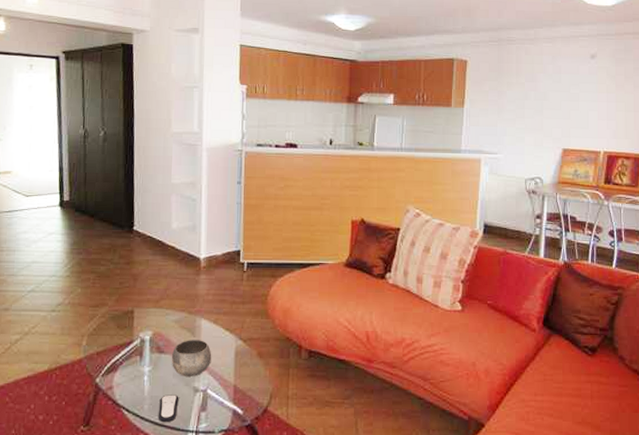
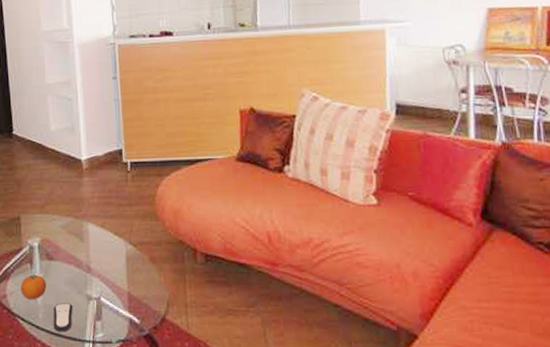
fruit: none [128,367,155,392] -> present [20,275,47,300]
bowl: present [171,340,212,376] -> none [61,245,103,284]

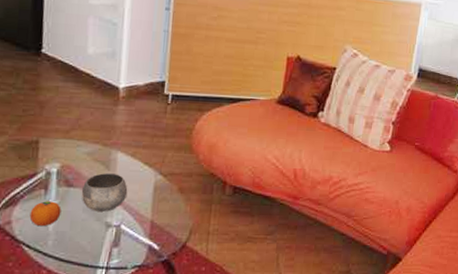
remote control: present [53,303,73,332] -> none [63,230,89,259]
bowl: none [61,245,103,284] -> present [81,173,128,211]

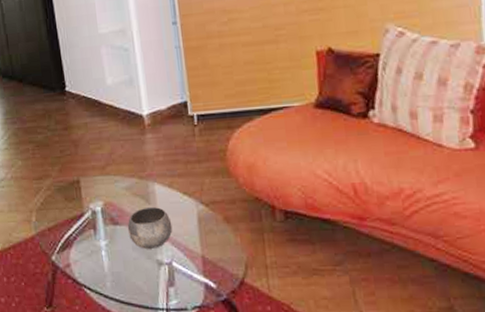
fruit: present [29,201,62,227] -> none [84,241,113,268]

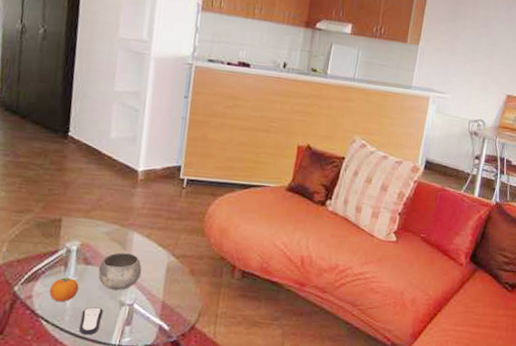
fruit: none [84,241,113,268] -> present [49,277,79,302]
remote control: none [122,269,143,301] -> present [78,307,103,335]

